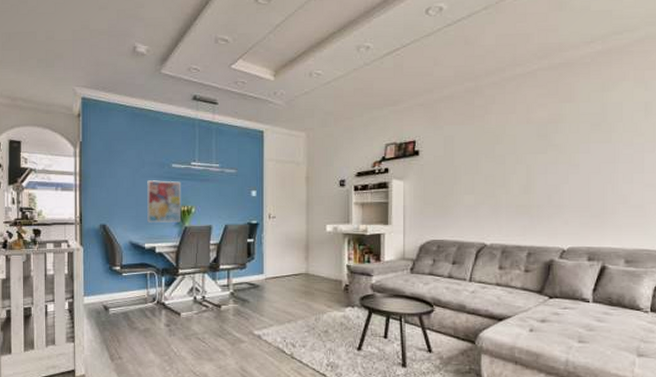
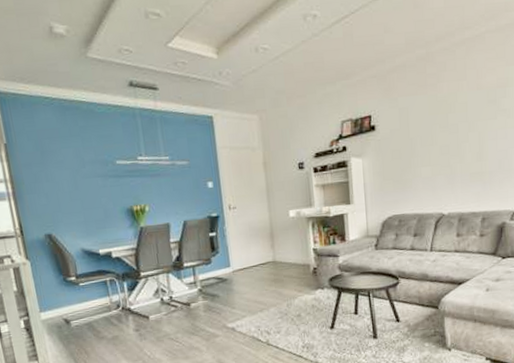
wall art: present [147,180,182,224] -> none [91,179,136,228]

